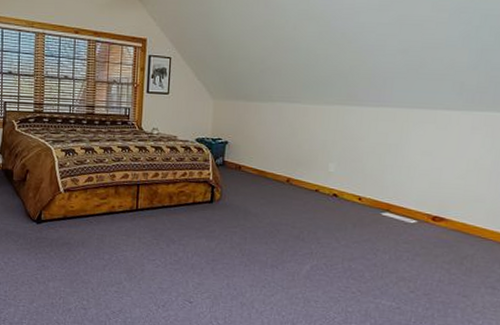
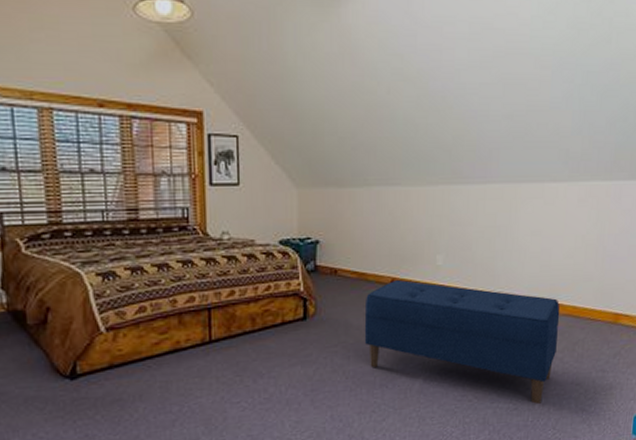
bench: none [260,179,449,307] -> present [364,279,560,404]

